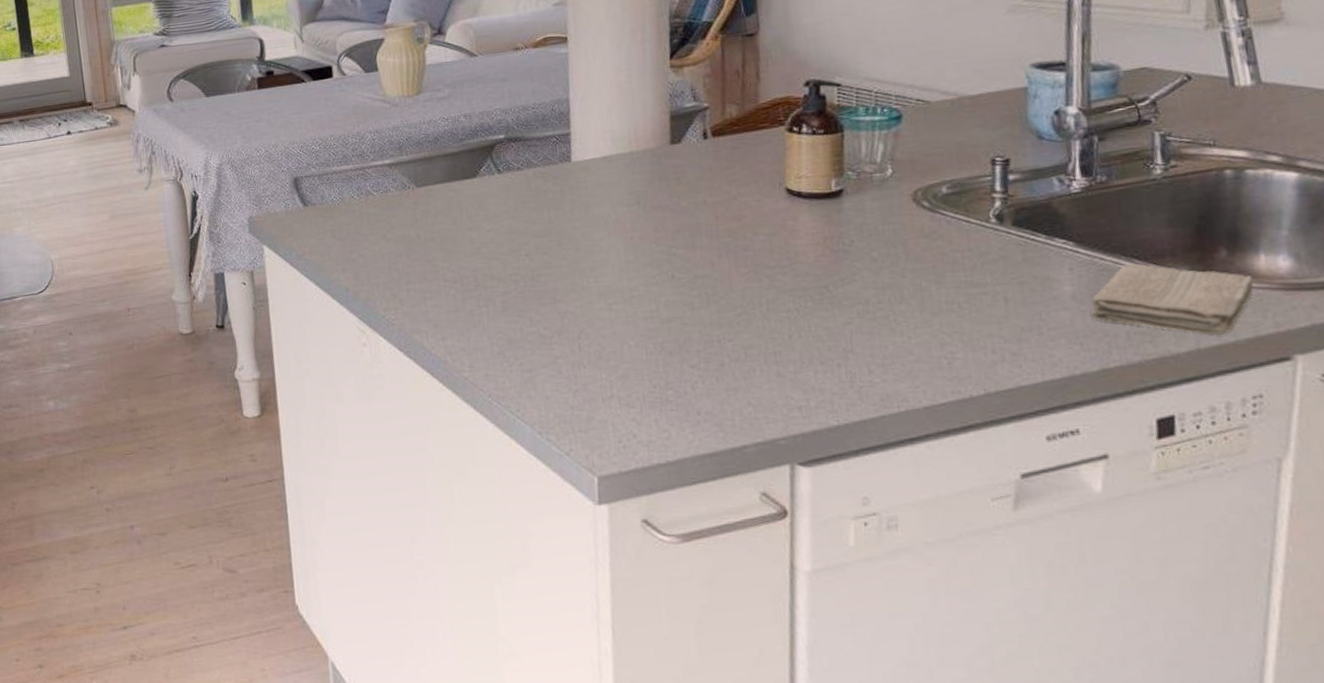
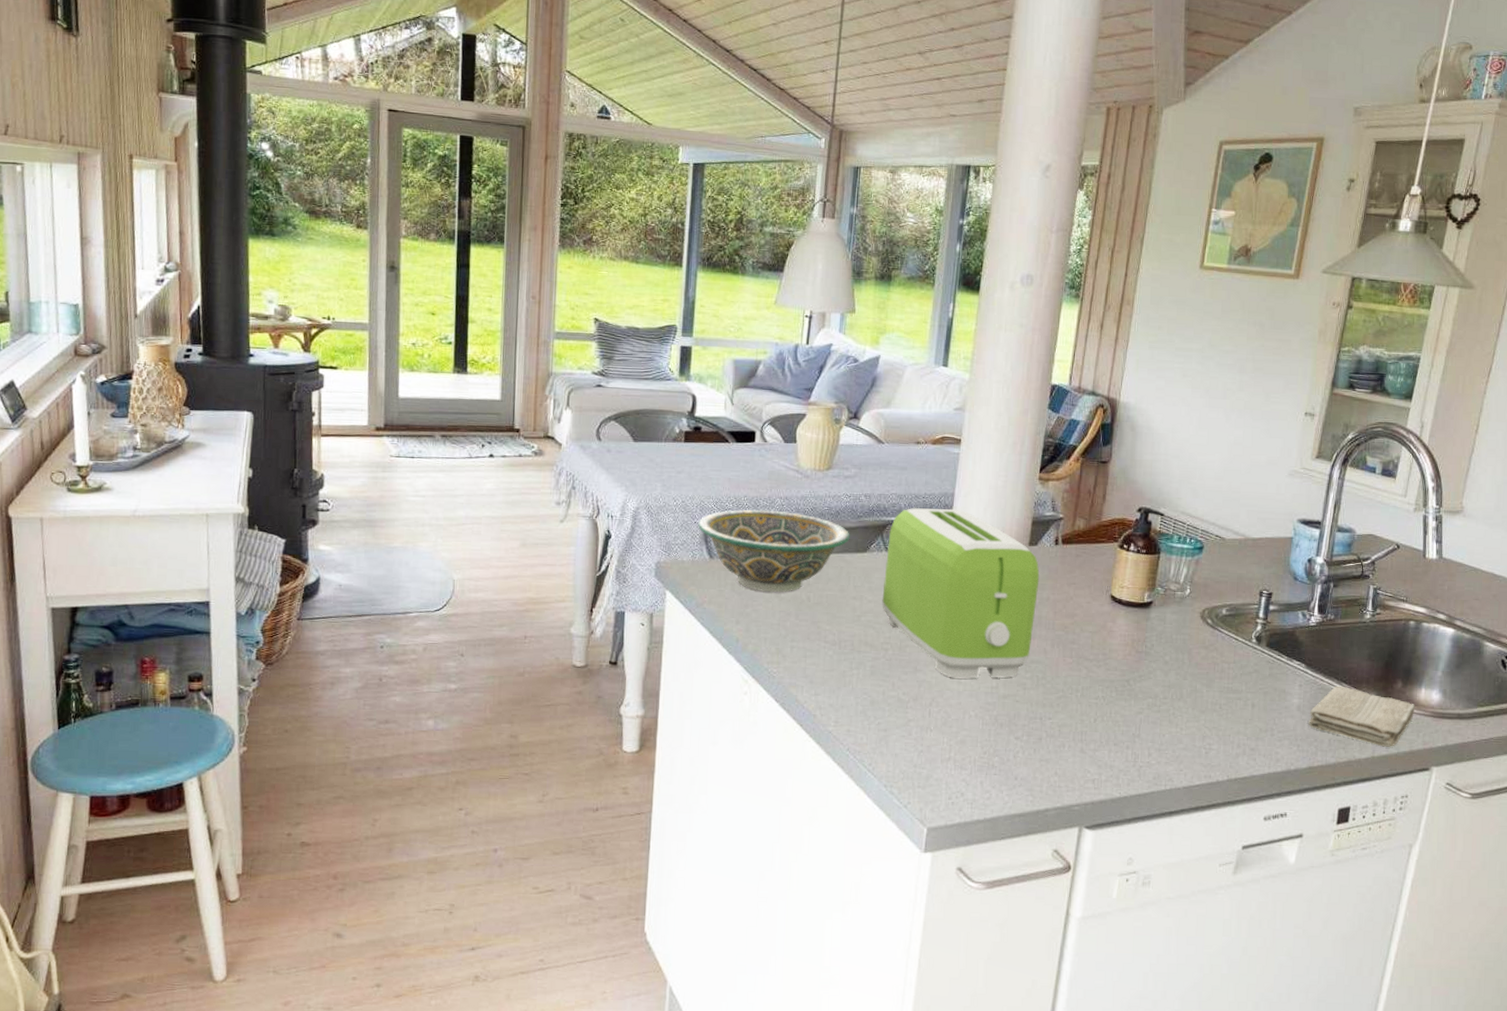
bowl: none [286,146,455,235] -> present [698,509,850,593]
toaster: none [499,116,693,305] -> present [882,508,1040,679]

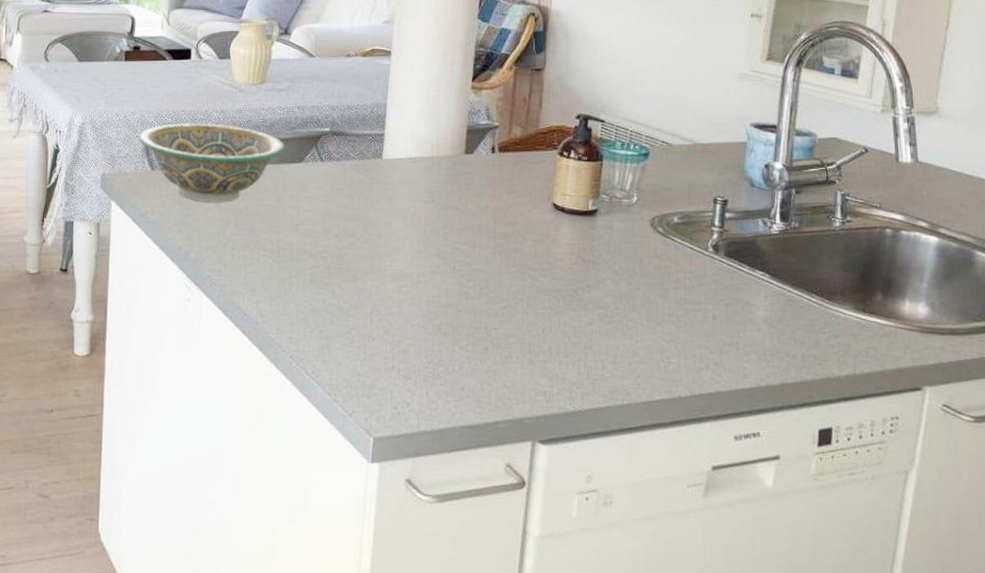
toaster: present [882,508,1040,679] -> none [319,119,477,287]
washcloth: present [1308,685,1415,747] -> none [778,297,900,364]

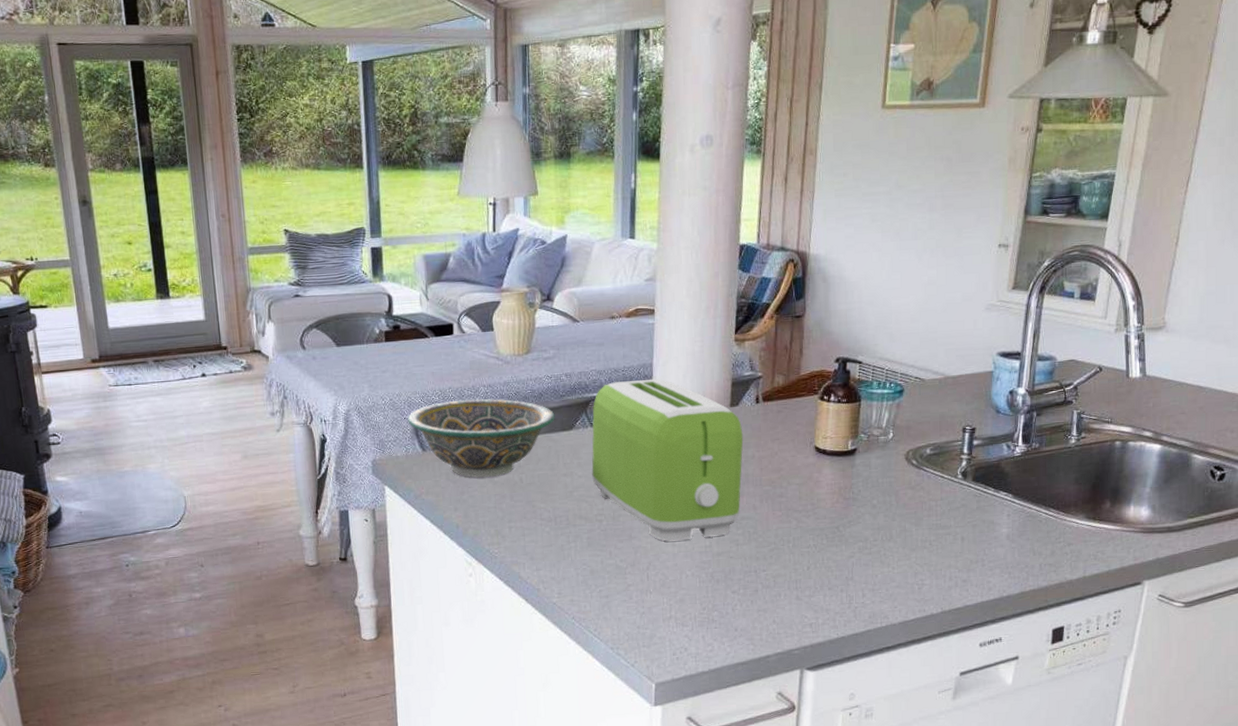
toaster: none [319,119,477,287] -> present [592,379,743,542]

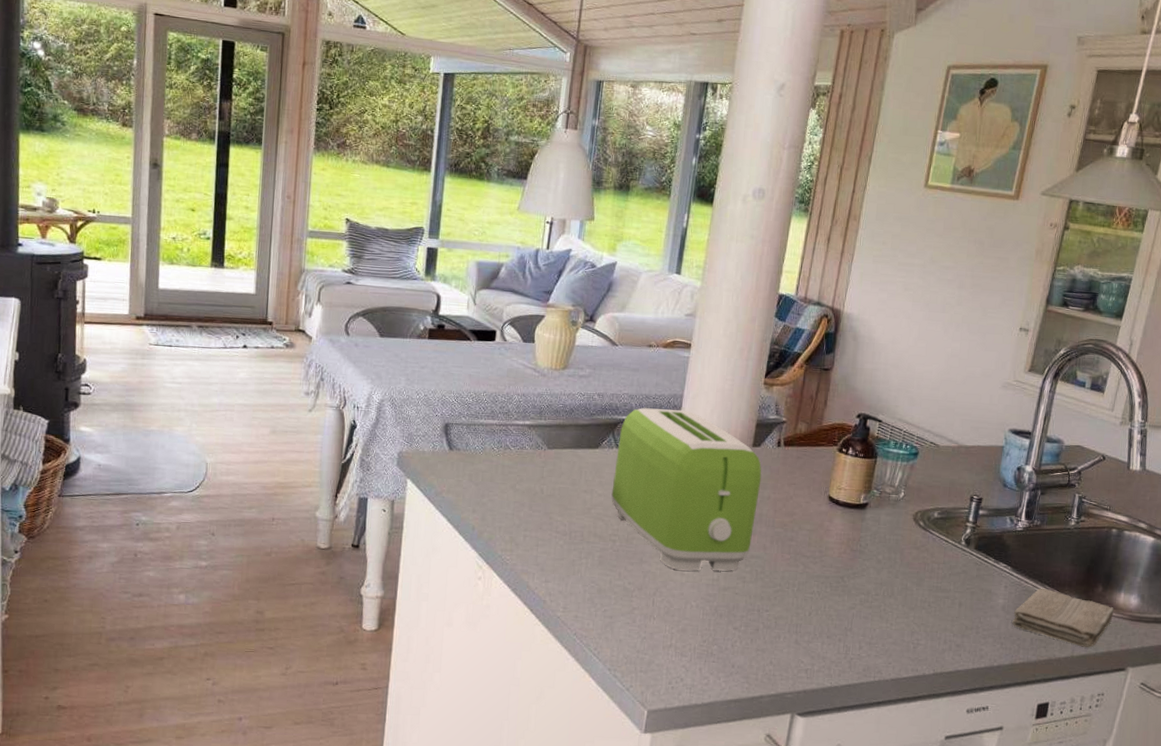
bowl: present [407,399,555,478] -> none [439,404,583,484]
washcloth: none [1018,511,1125,566] -> present [1012,588,1115,648]

